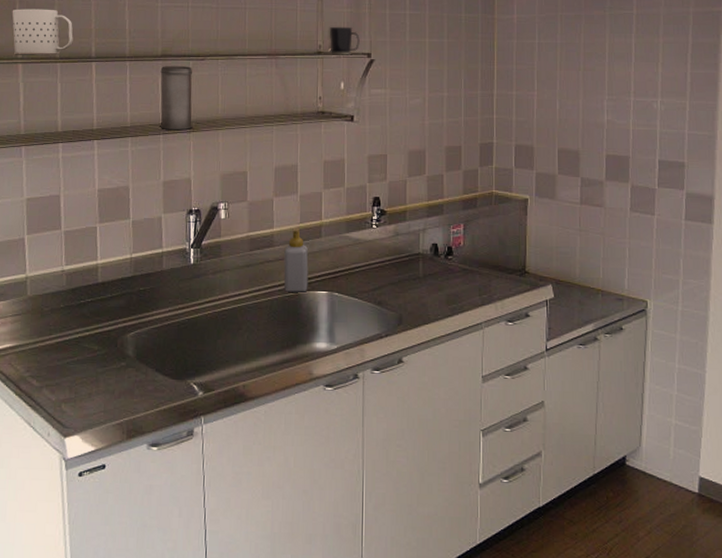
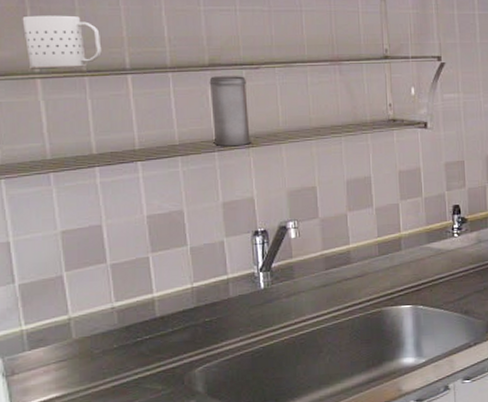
soap bottle: present [284,228,309,292] -> none [363,243,391,309]
mug: present [329,26,360,57] -> none [395,28,429,61]

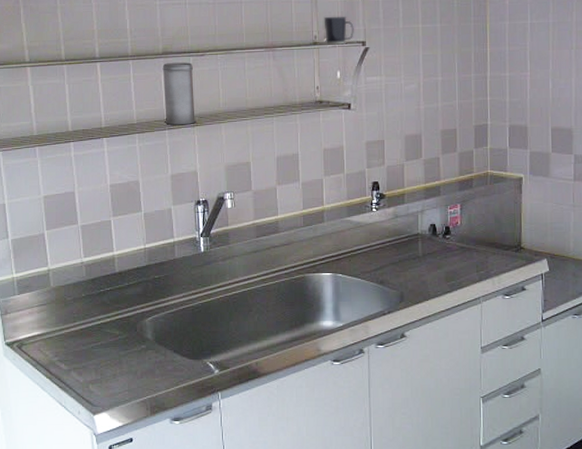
mug: present [22,15,102,69] -> none [17,12,77,59]
mug: none [395,28,429,61] -> present [323,16,354,46]

